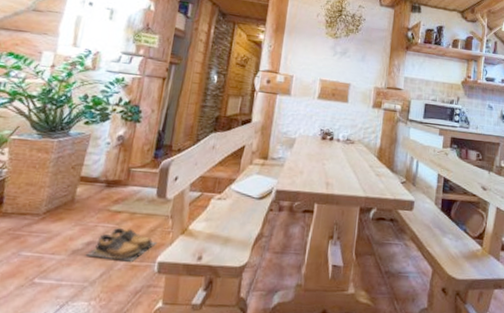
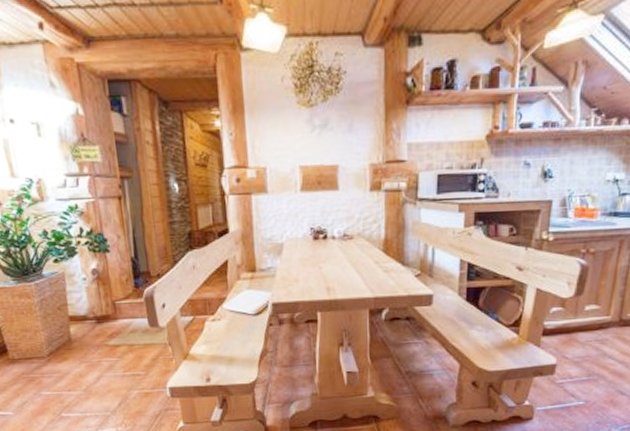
shoes: present [85,227,158,262] -> none [99,359,164,390]

